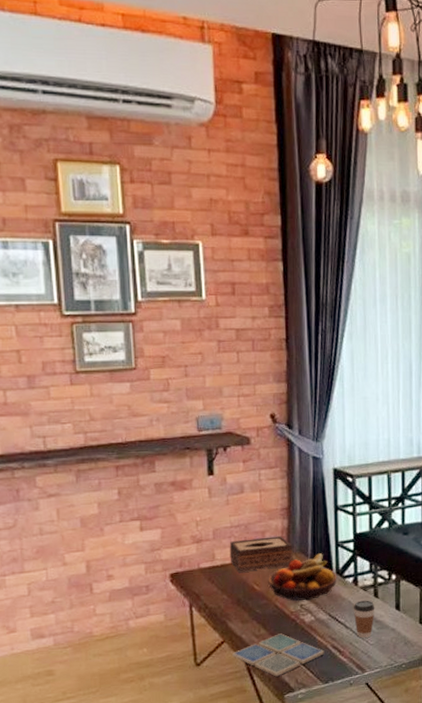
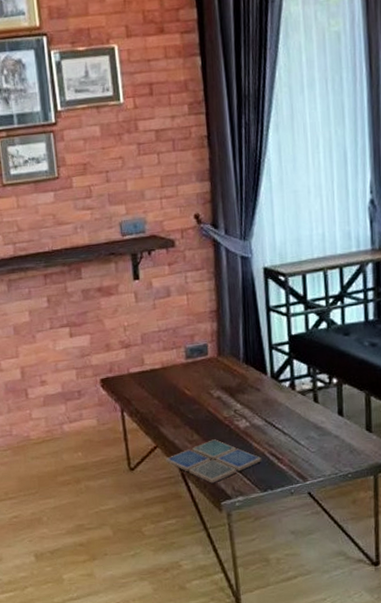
tissue box: present [229,536,293,573] -> none [158,339,225,378]
fruit bowl: present [268,553,337,601] -> none [199,356,273,406]
coffee cup: present [354,600,375,638] -> none [292,405,316,446]

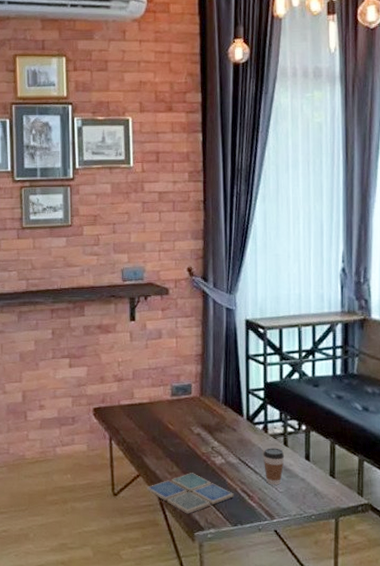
coffee cup: none [292,405,316,446] -> present [264,448,285,485]

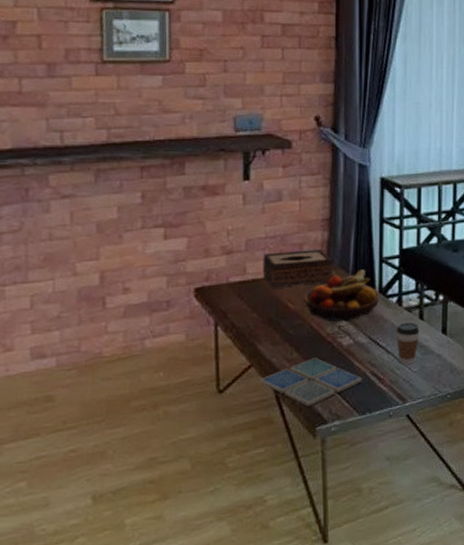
tissue box: none [147,380,206,412] -> present [262,249,333,290]
fruit bowl: none [182,399,248,443] -> present [304,270,380,321]

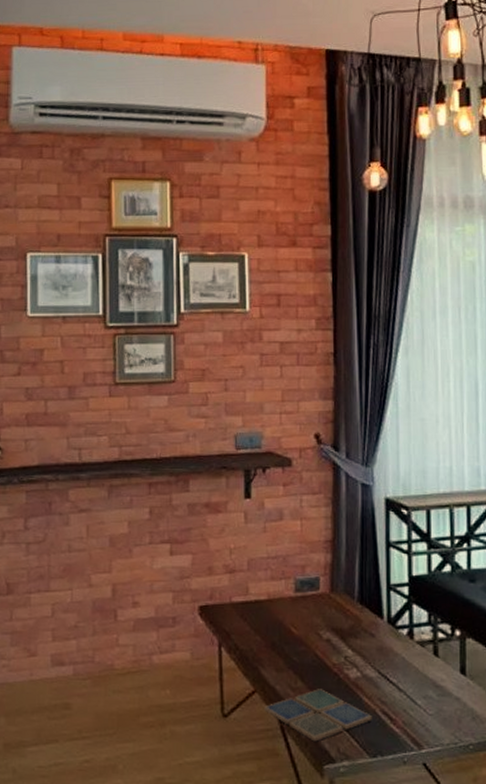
tissue box: present [262,249,333,290] -> none [265,572,337,612]
fruit bowl: present [304,270,380,321] -> none [308,596,389,651]
coffee cup: present [397,322,420,365] -> none [409,658,435,706]

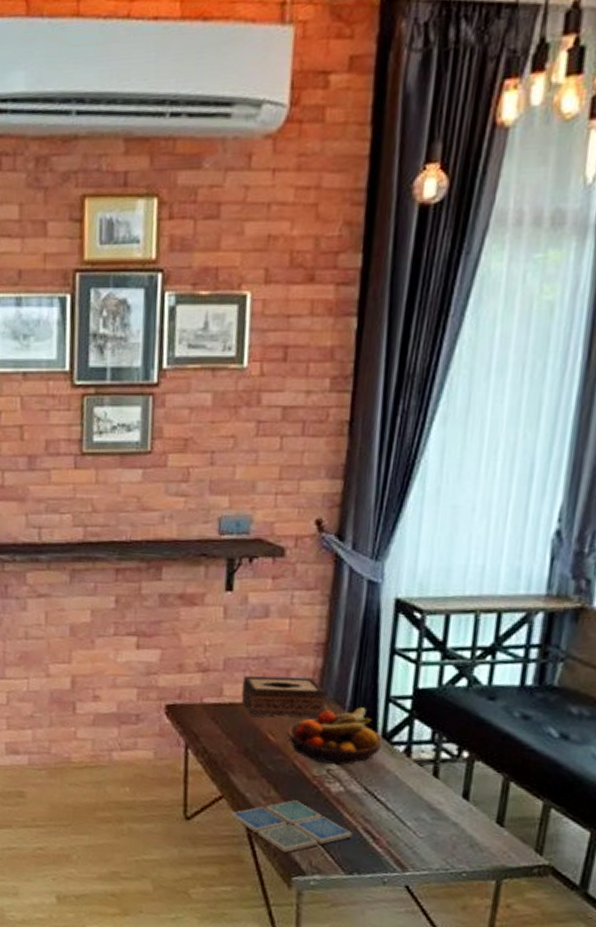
tissue box: none [265,572,337,612] -> present [241,676,325,718]
fruit bowl: none [308,596,389,651] -> present [287,707,383,765]

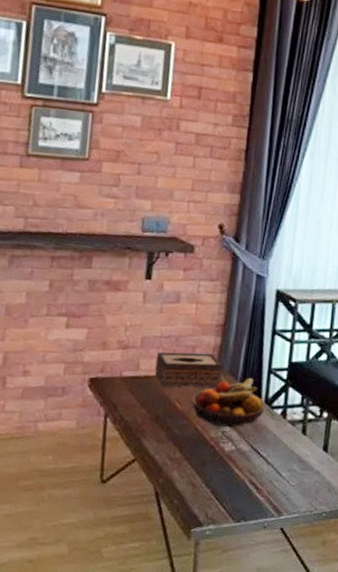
drink coaster: present [231,800,353,853] -> none [142,459,241,507]

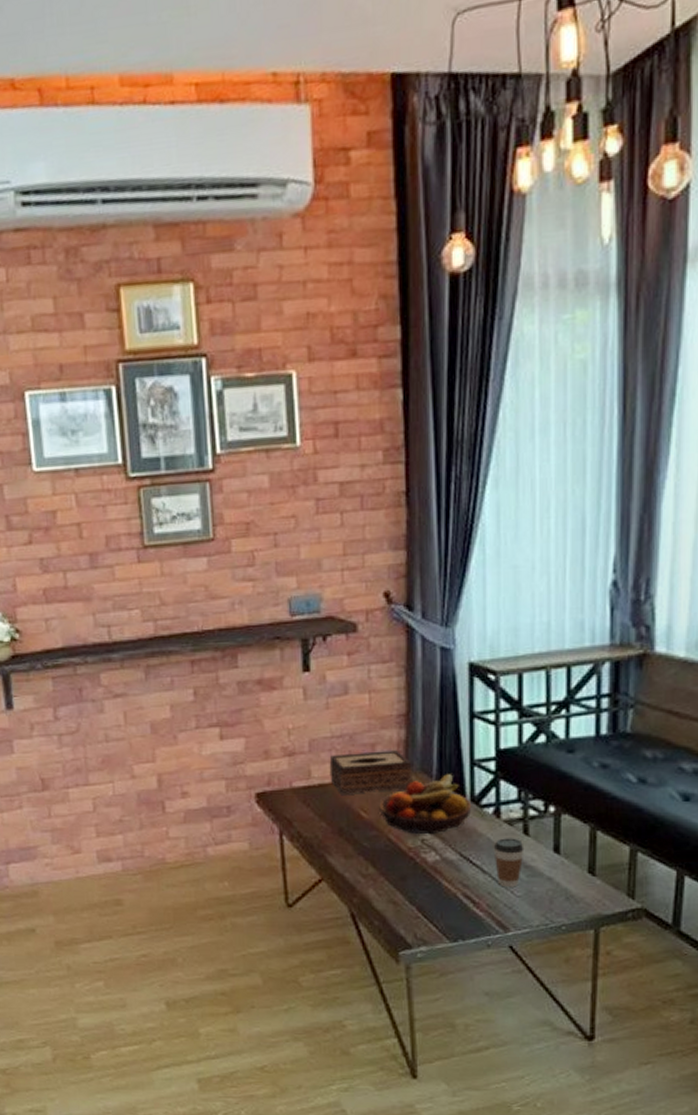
coffee cup: none [277,435,302,478] -> present [494,838,525,888]

